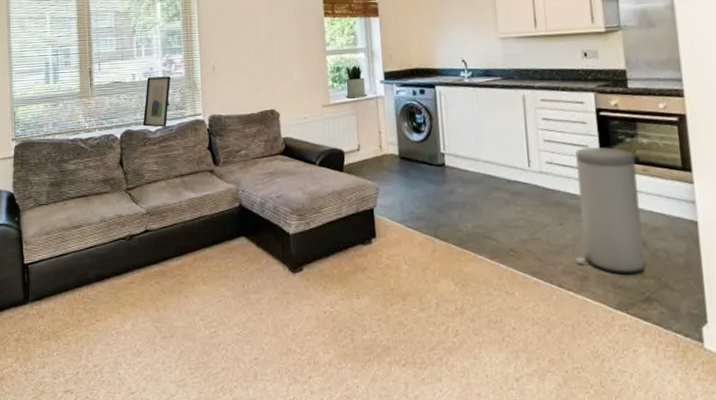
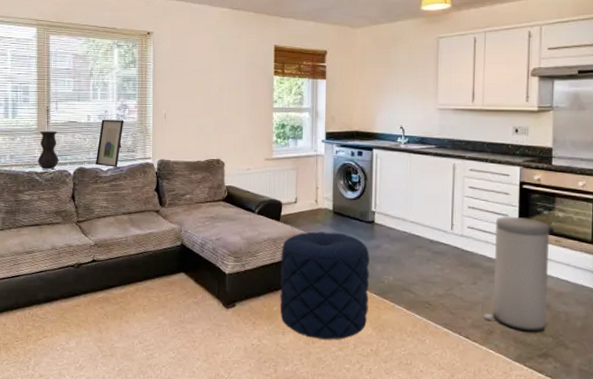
vase: none [81,93,105,135] -> present [37,130,59,170]
planter: present [345,65,367,99] -> none [288,124,308,155]
pouf: none [347,179,448,299] -> present [280,231,370,339]

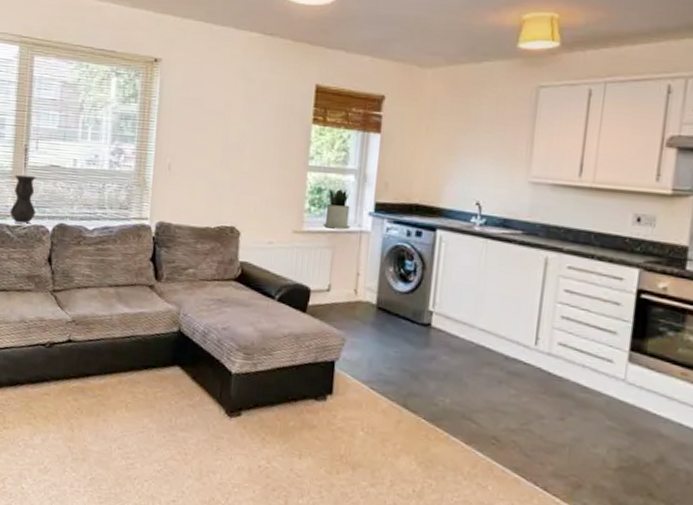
picture frame: present [95,119,124,167] -> none [79,166,118,227]
pouf: present [280,231,370,339] -> none [297,329,421,472]
planter: none [288,124,308,155] -> present [323,188,350,230]
pedal bin: present [484,216,554,333] -> none [570,333,681,495]

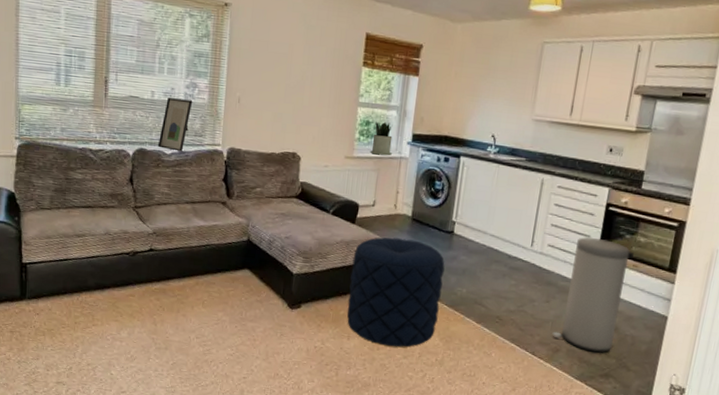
vase: present [9,174,36,224] -> none [92,104,117,148]
picture frame: none [79,166,118,227] -> present [157,97,193,152]
pouf: none [297,329,421,472] -> present [347,237,445,347]
pedal bin: none [570,333,681,495] -> present [552,236,634,354]

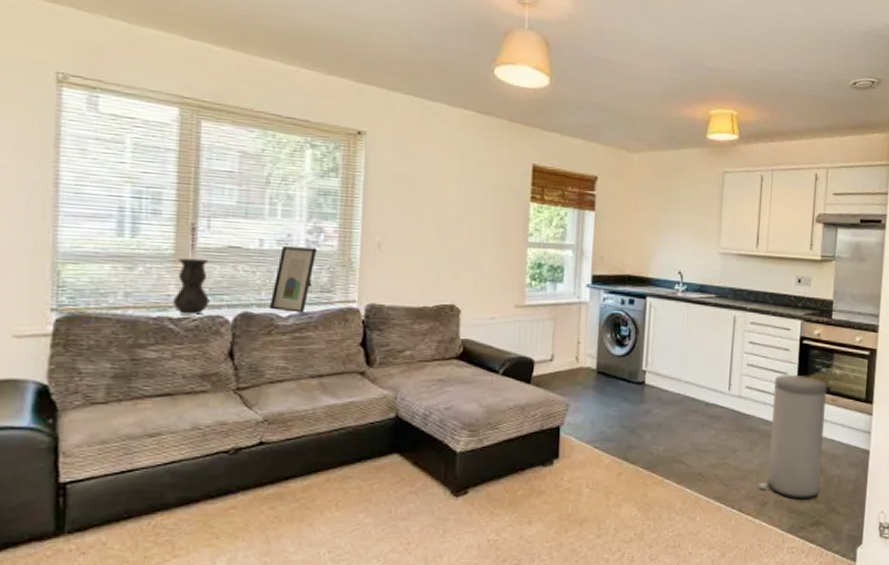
vase: none [92,104,117,148] -> present [172,258,210,315]
pouf: present [347,237,445,347] -> none [526,395,638,525]
planter: present [370,121,393,156] -> none [544,263,570,302]

